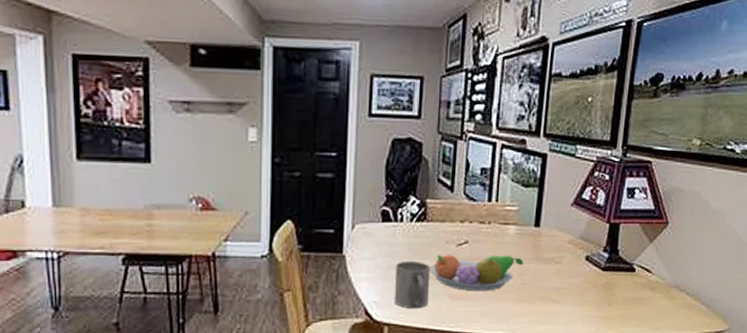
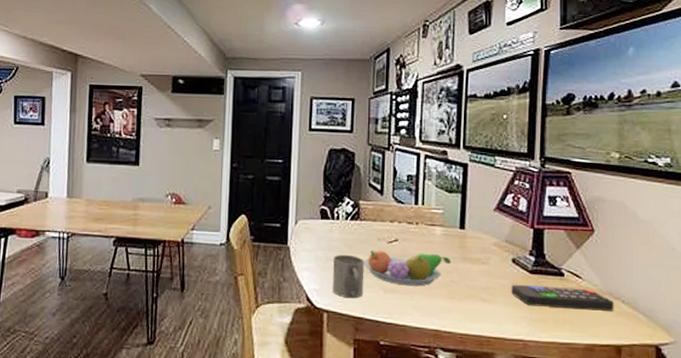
remote control: none [582,282,679,304] -> present [511,284,614,311]

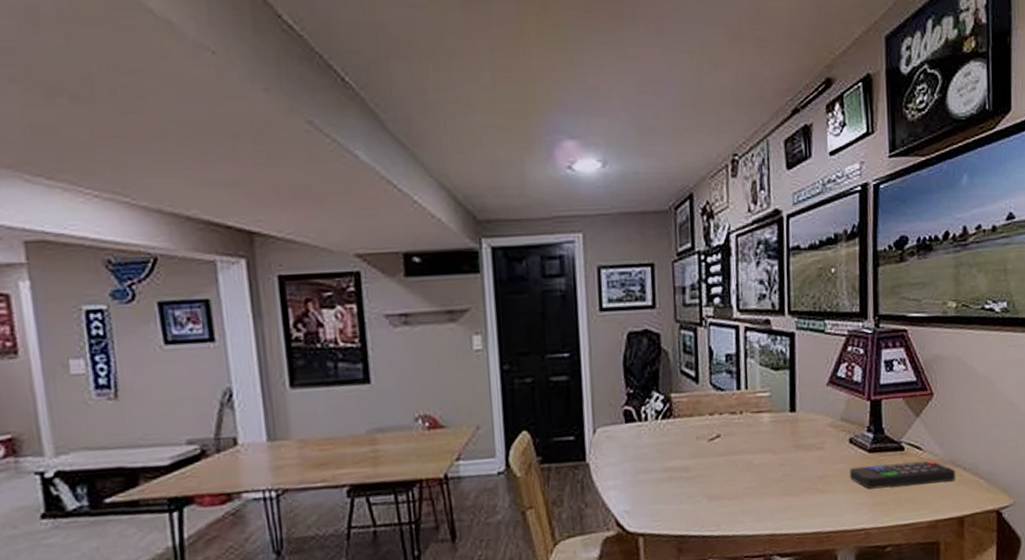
mug: present [332,254,365,299] -> none [645,461,685,515]
fruit bowl: present [363,250,451,287] -> none [681,445,783,490]

